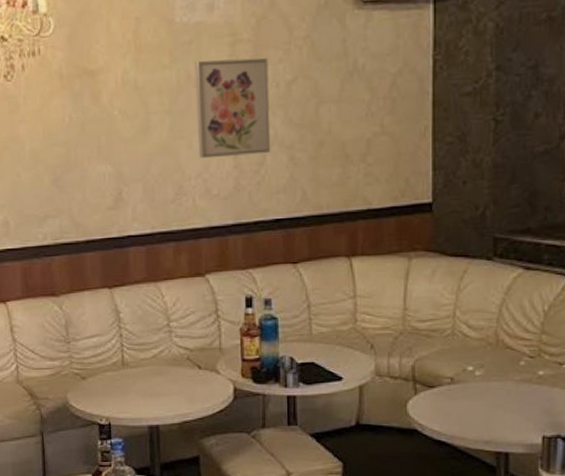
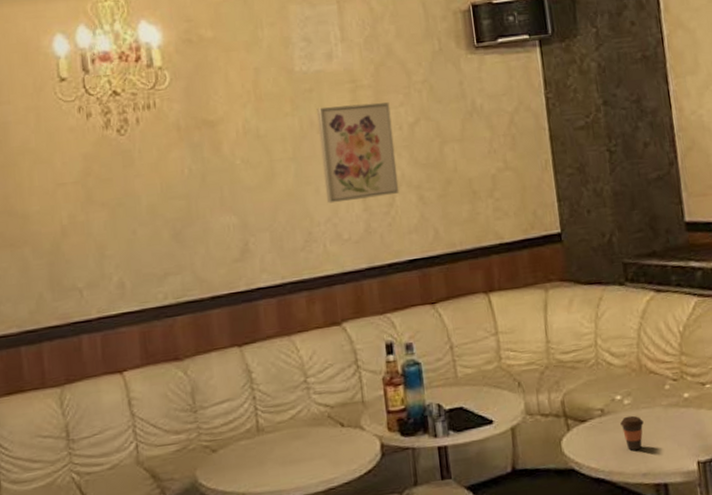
coffee cup: none [469,386,493,419] -> present [620,415,644,451]

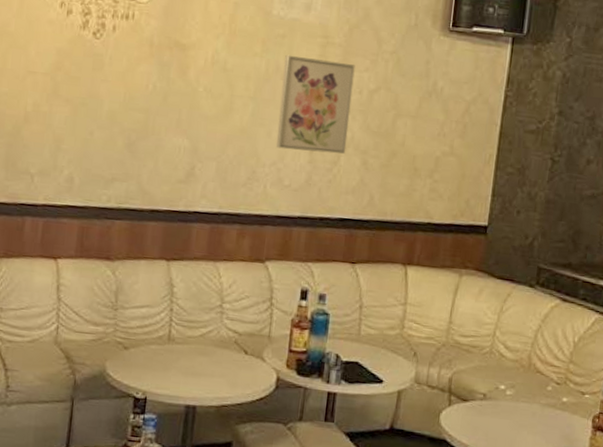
coffee cup: present [620,415,644,451] -> none [498,405,520,437]

